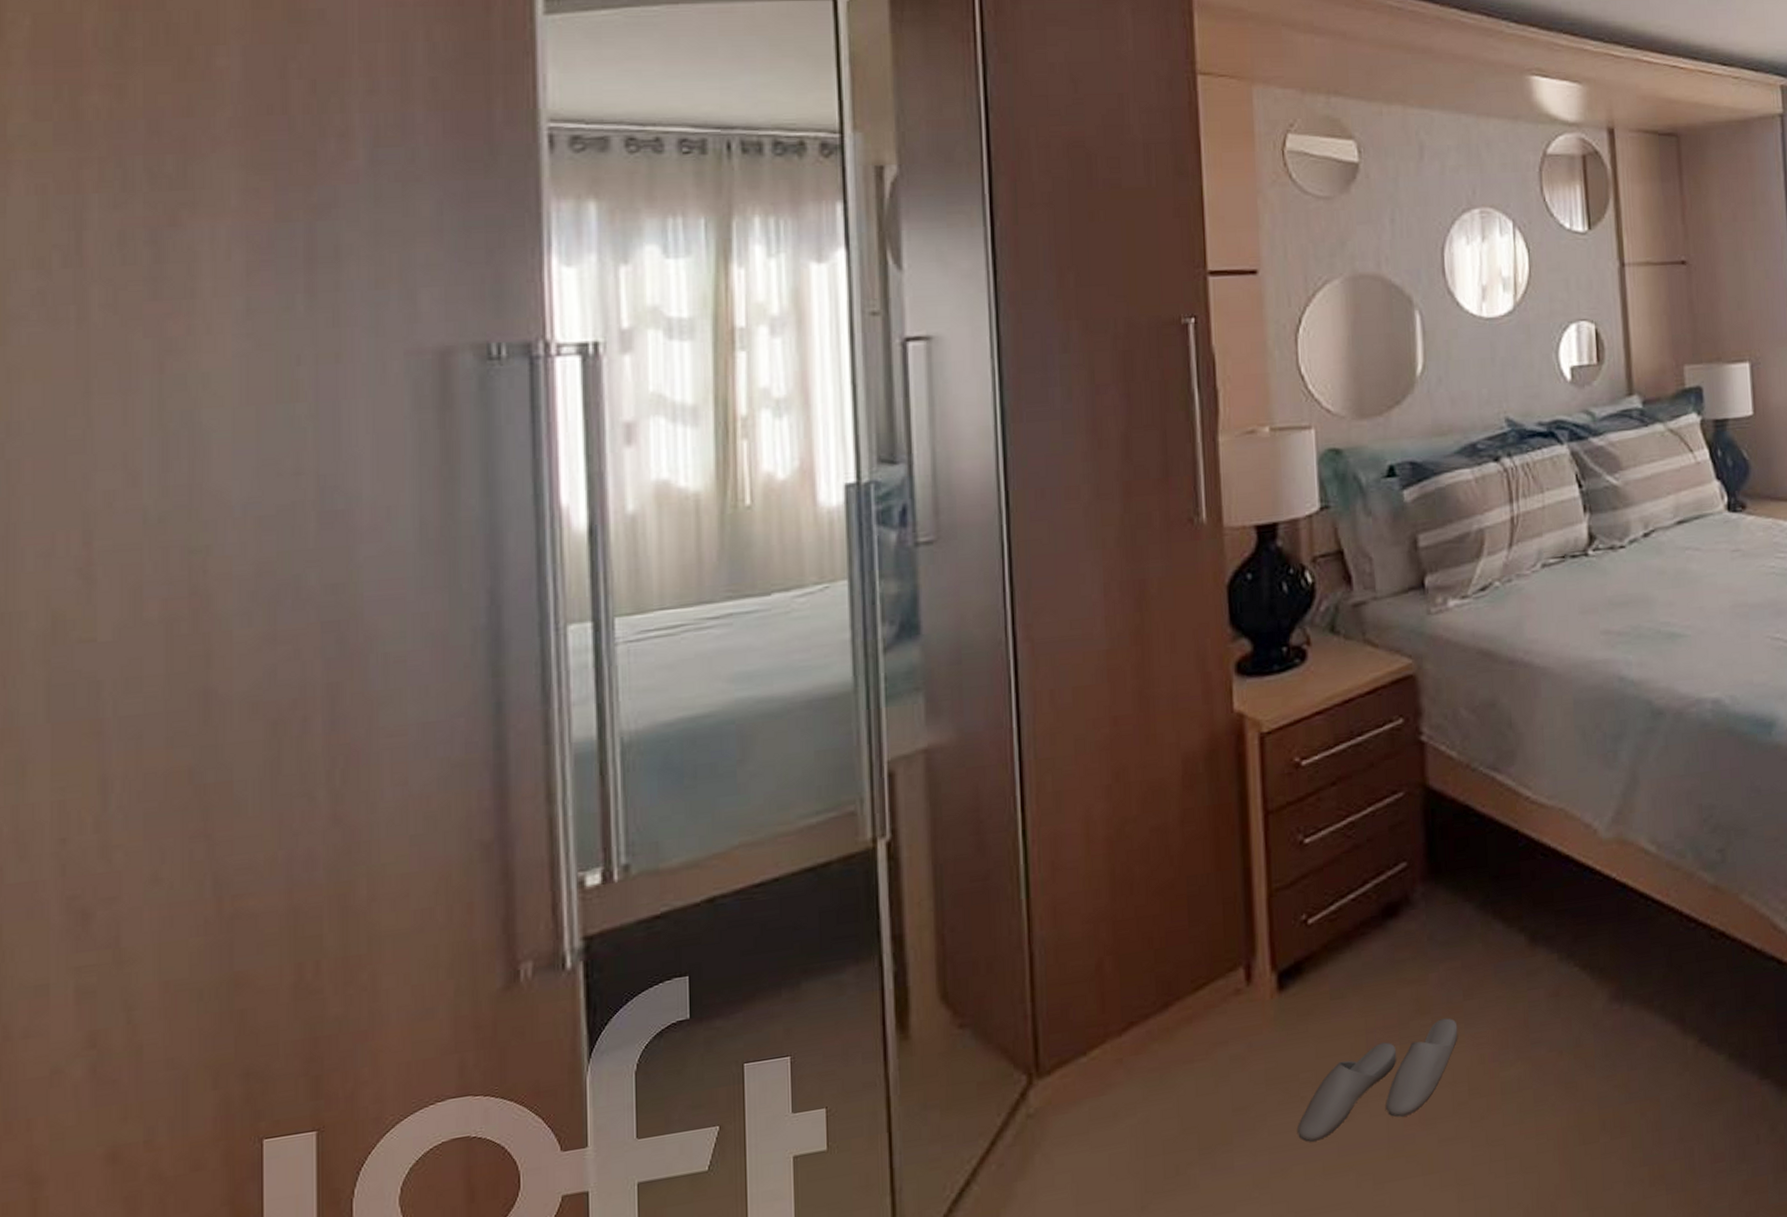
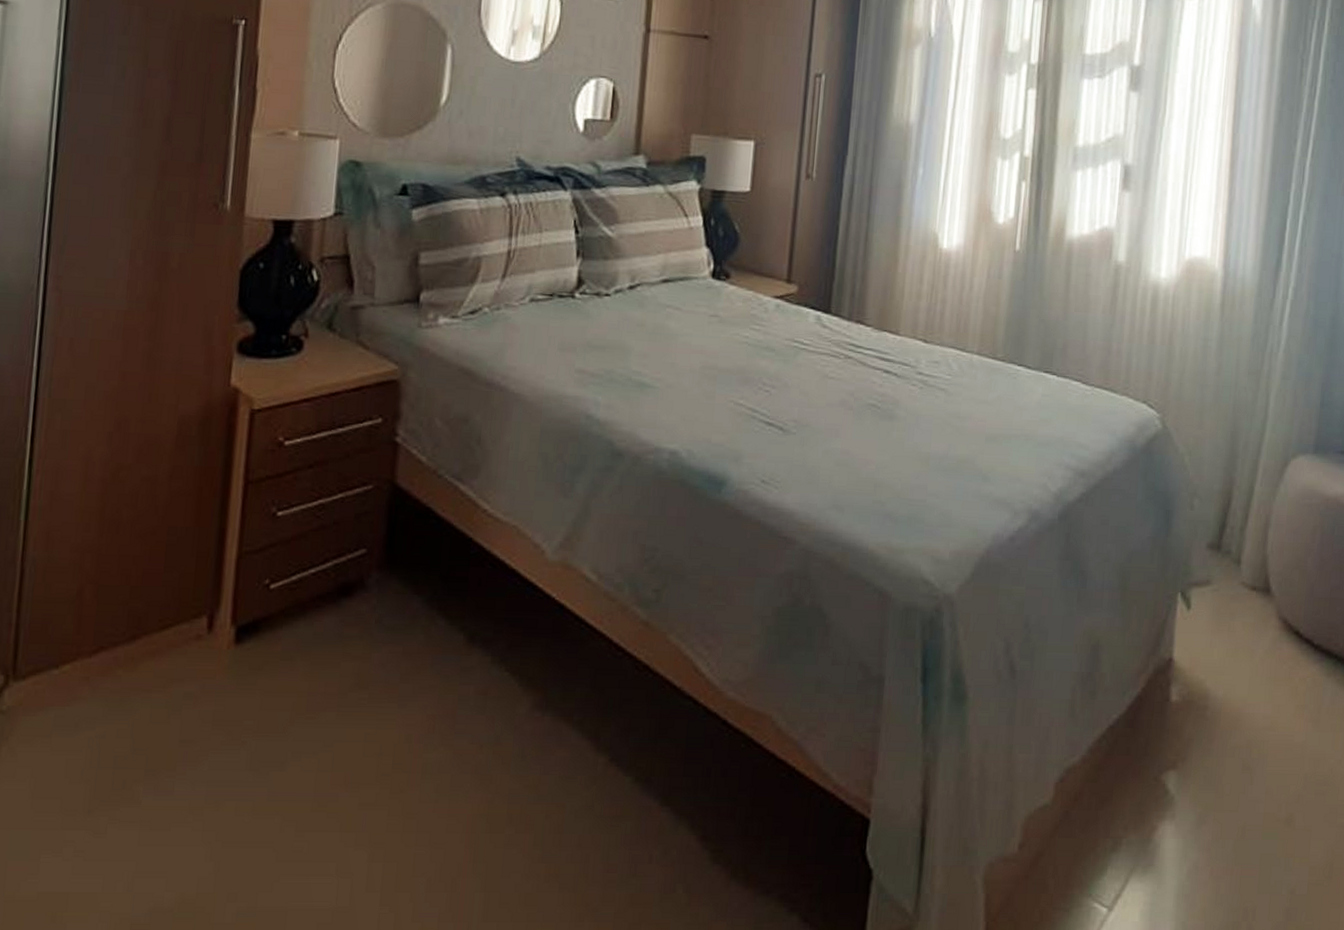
slippers: present [1297,1018,1458,1142] -> none [234,696,391,783]

